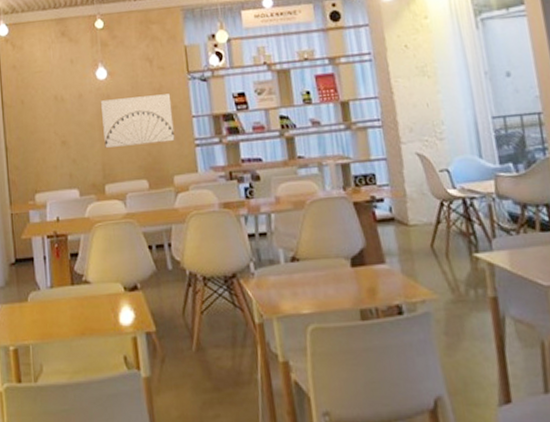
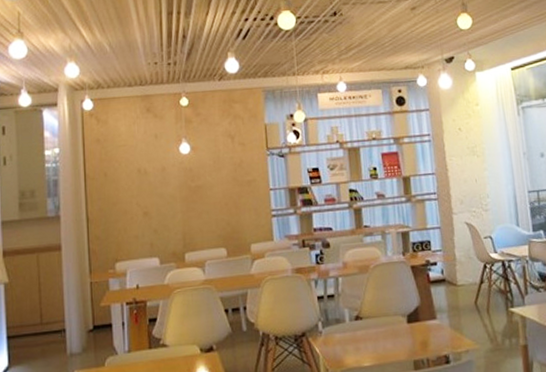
wall art: present [101,94,175,148] -> none [184,168,253,218]

